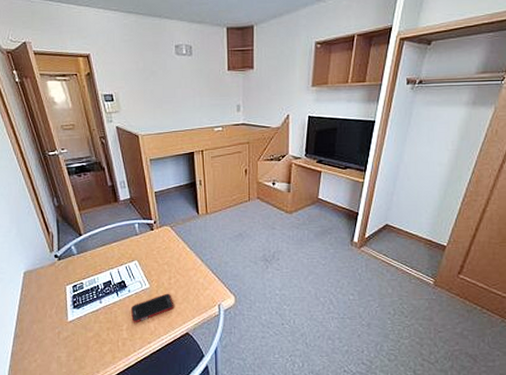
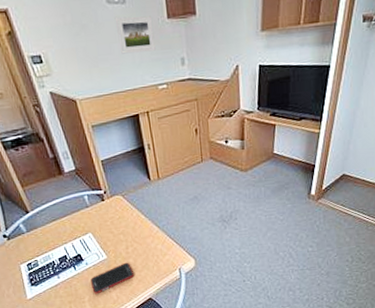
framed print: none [181,66,215,98] -> present [114,16,156,54]

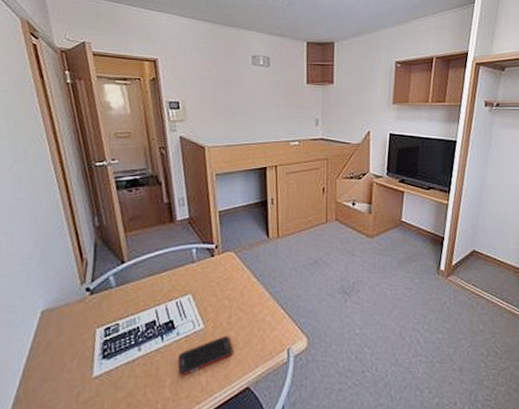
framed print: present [114,16,156,54] -> none [257,77,293,110]

